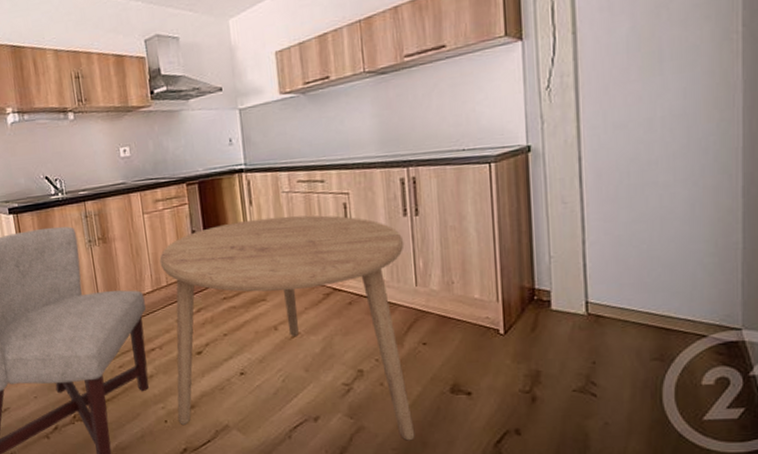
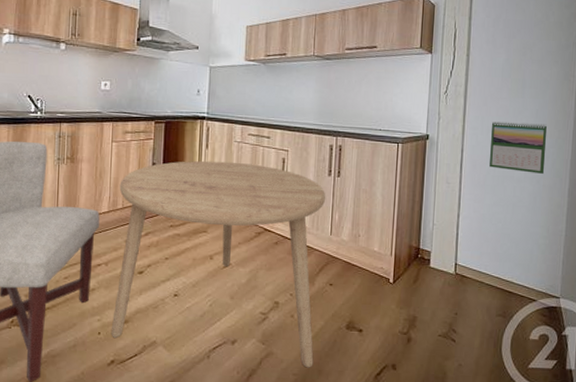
calendar: none [619,105,704,175] -> present [489,121,547,174]

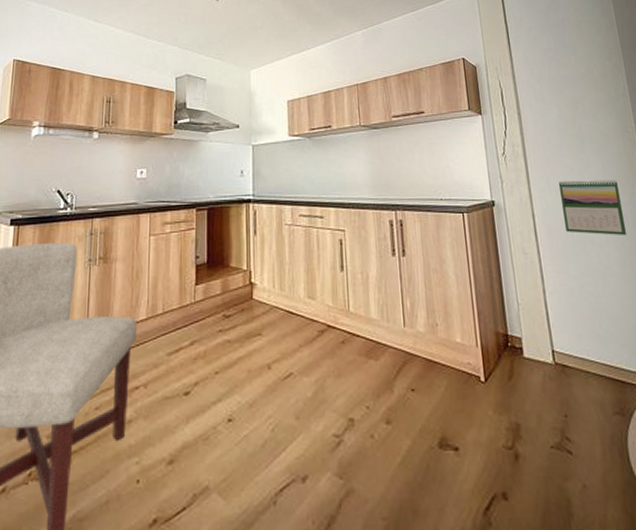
dining table: present [111,160,326,368] -> none [152,248,406,508]

